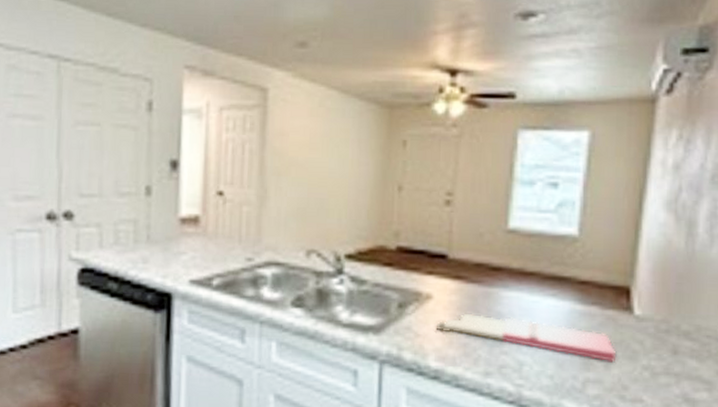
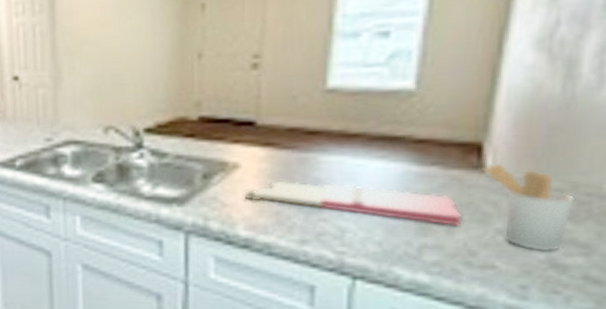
utensil holder: none [629,305,698,387] -> present [480,163,575,251]

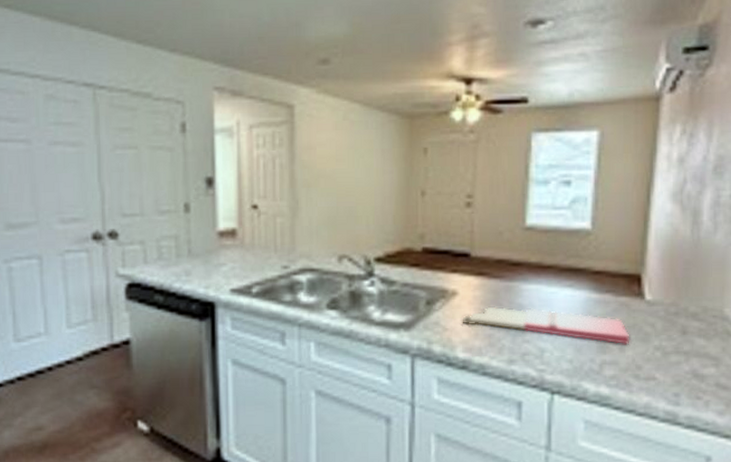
utensil holder: present [480,163,575,251] -> none [641,291,705,364]

